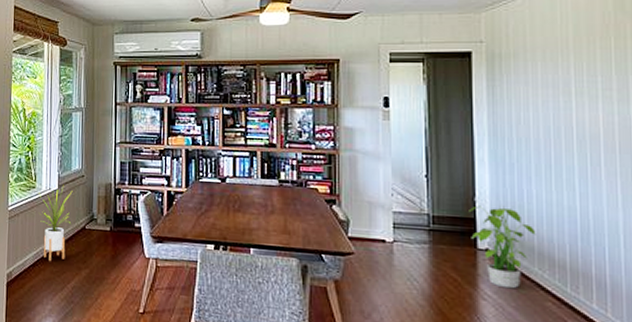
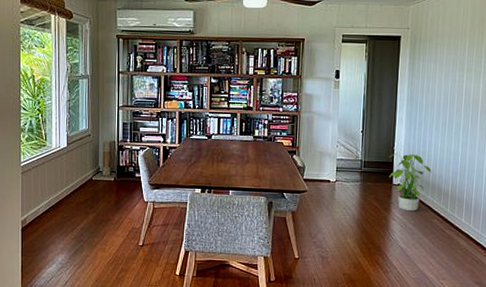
house plant: present [38,185,73,262] -> none [48,143,81,209]

